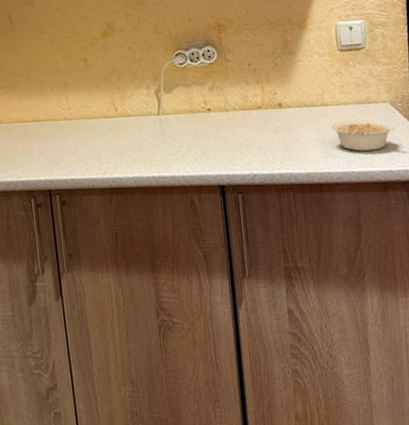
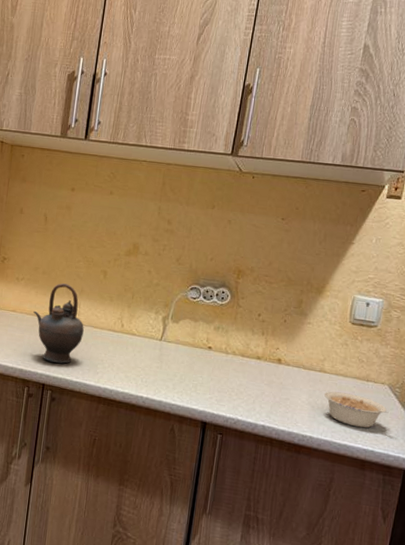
teapot: none [21,81,79,166] -> present [33,283,84,364]

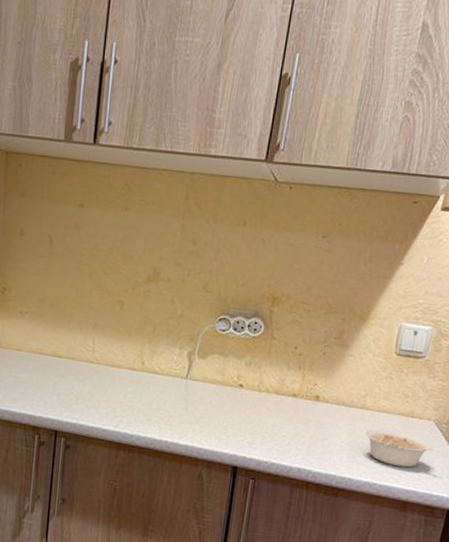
teapot: present [33,283,84,364] -> none [41,316,100,407]

